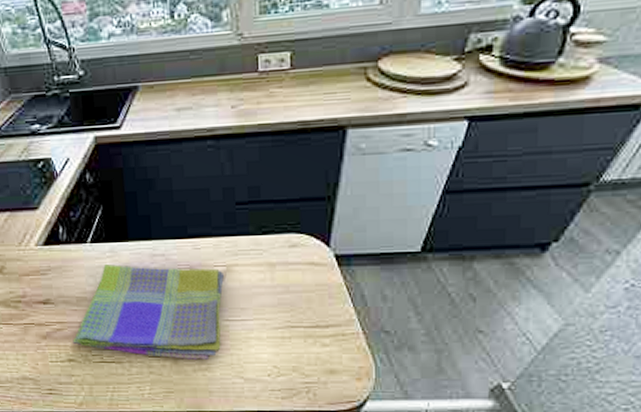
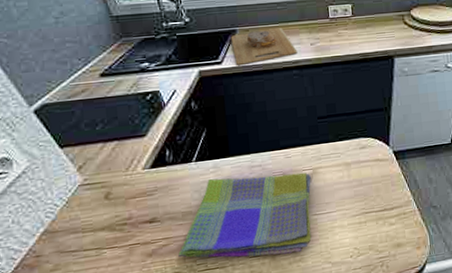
cutting board: none [131,84,214,132] -> present [230,28,298,66]

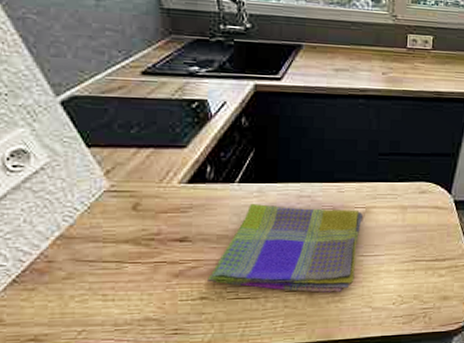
cutting board: present [230,28,298,66] -> none [294,49,367,86]

